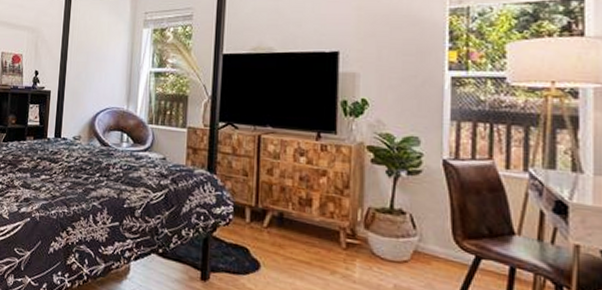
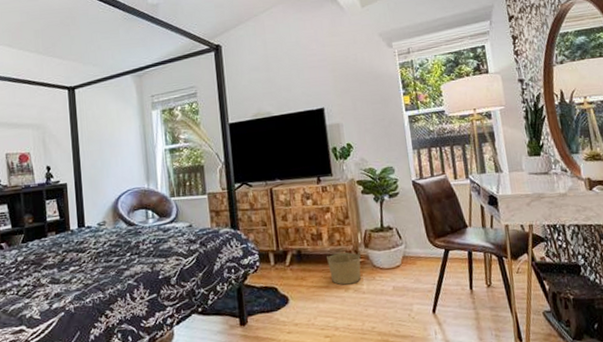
basket: none [314,226,357,269] -> present [327,252,361,285]

